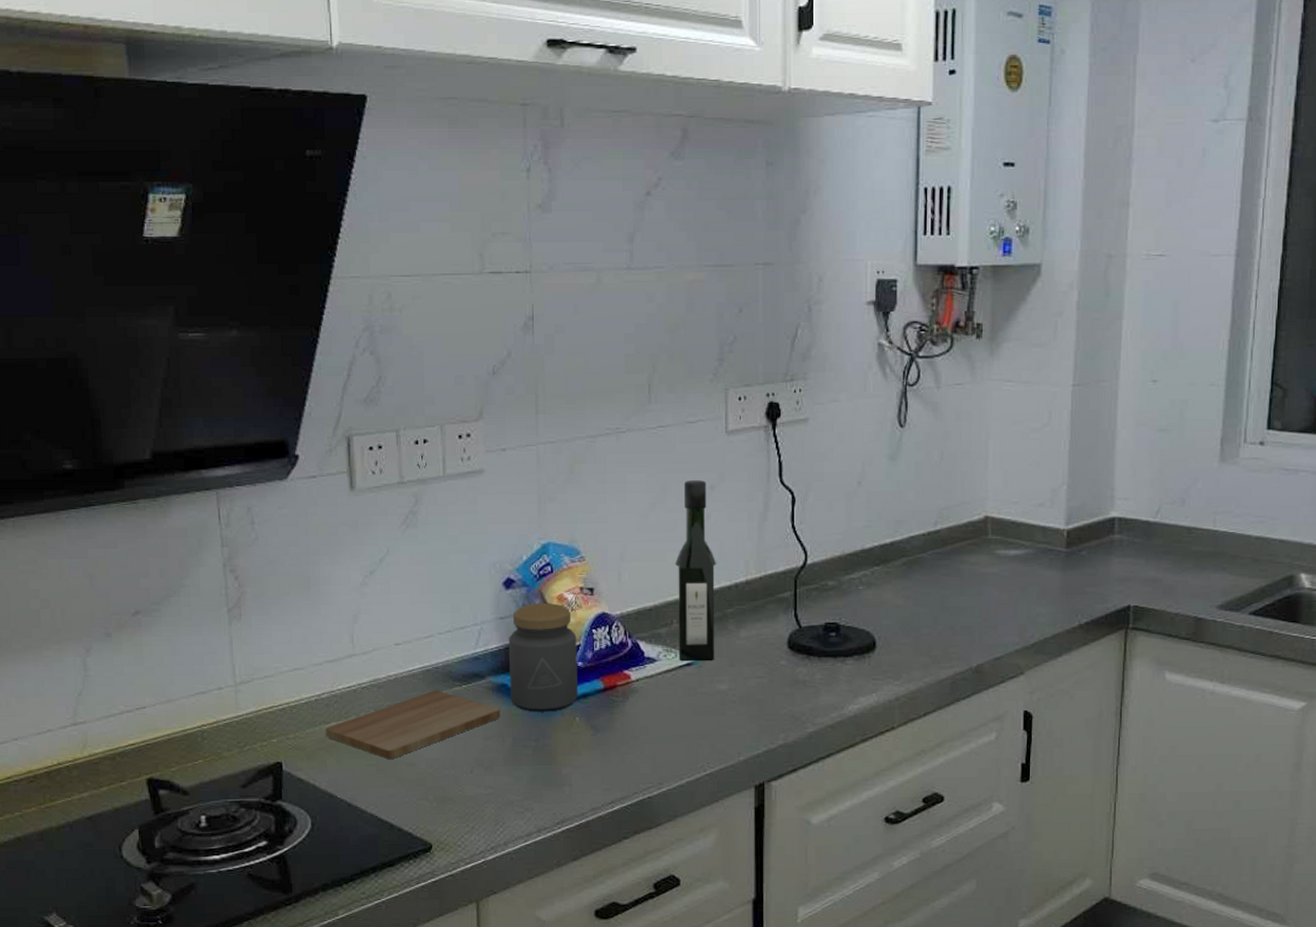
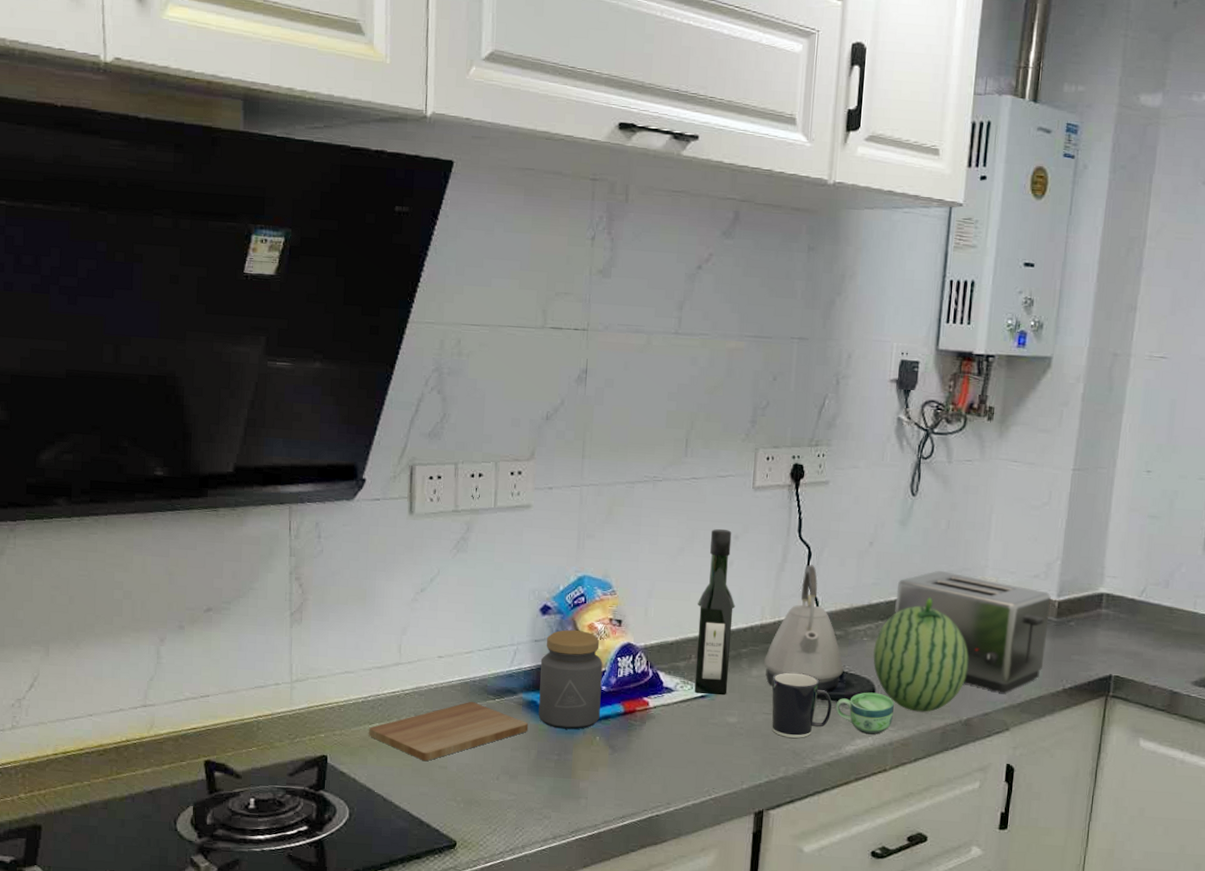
kettle: none [753,511,839,653] -> present [764,565,843,695]
mug: none [763,630,831,702] -> present [771,672,833,739]
cup: none [834,645,897,690] -> present [835,692,894,734]
fruit: none [871,537,975,662] -> present [873,597,969,712]
toaster: none [891,507,1060,633] -> present [895,571,1052,692]

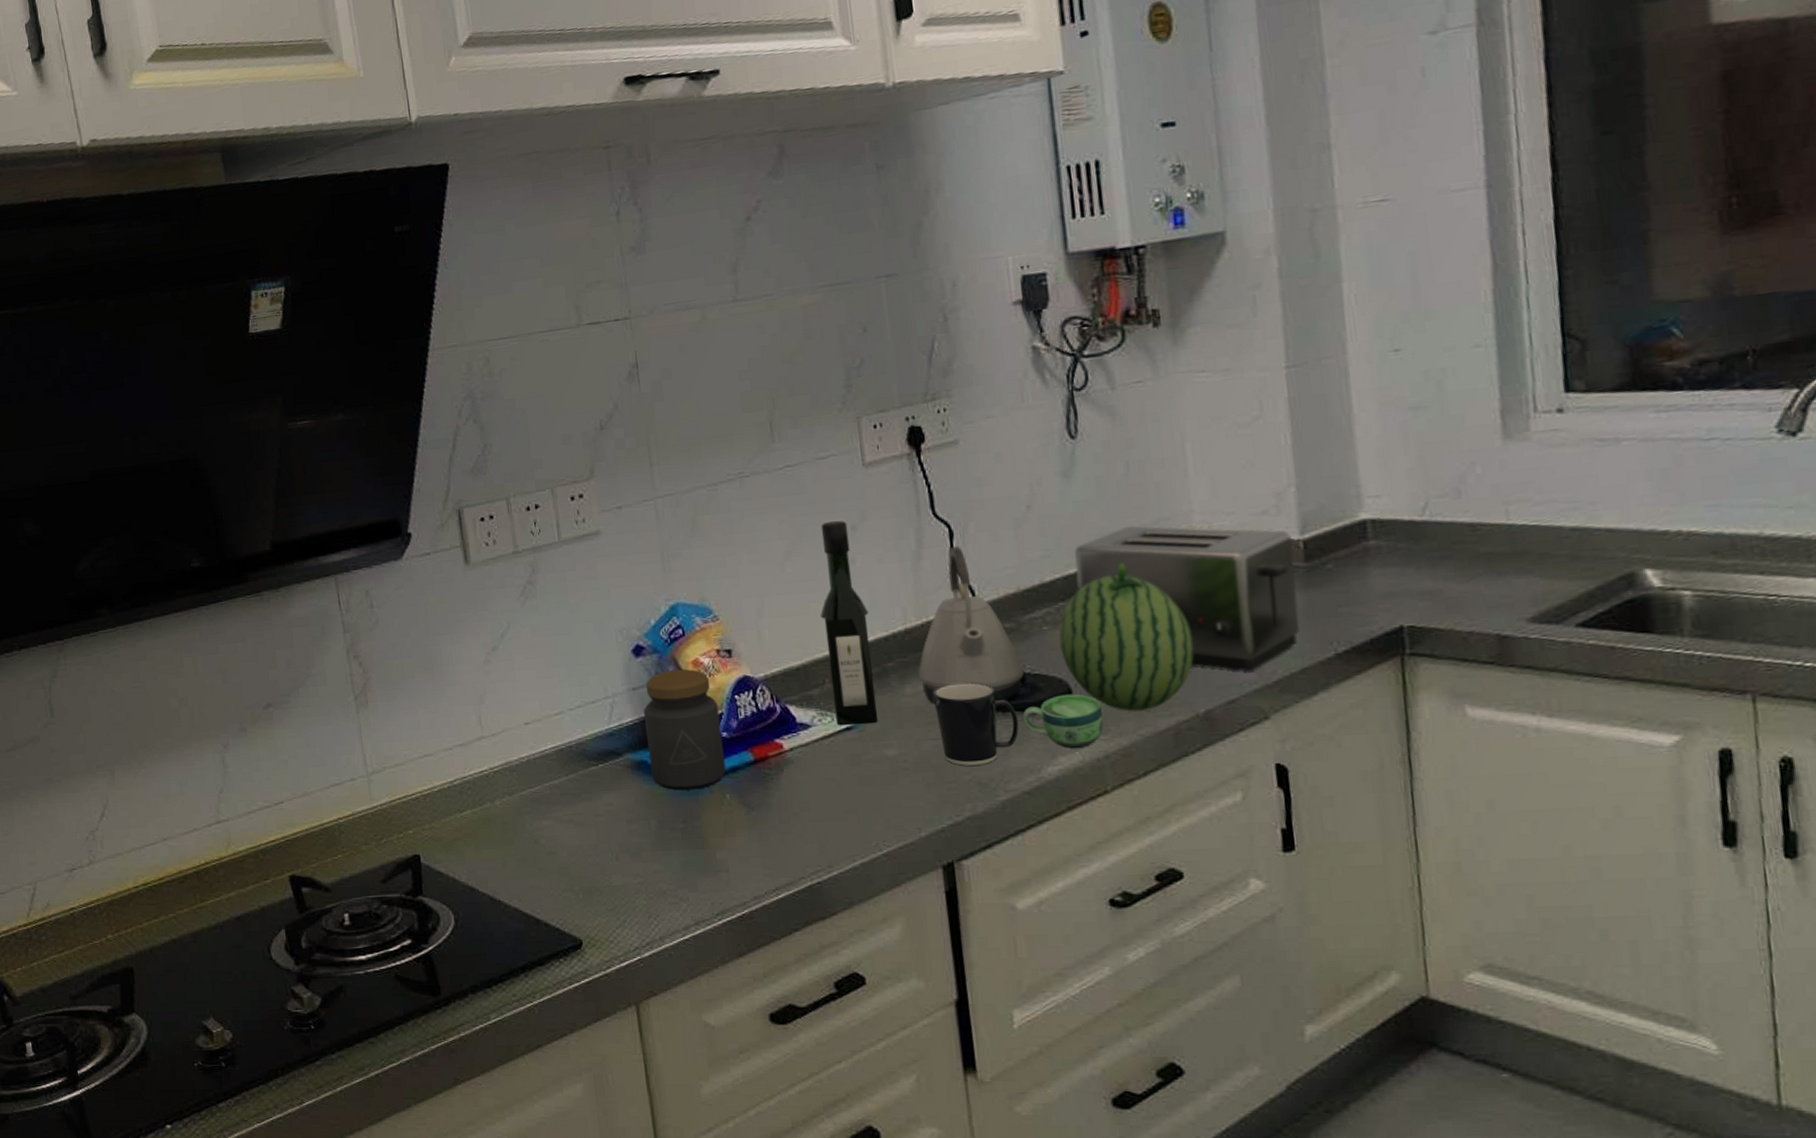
cutting board: present [369,701,529,761] -> none [460,770,644,848]

